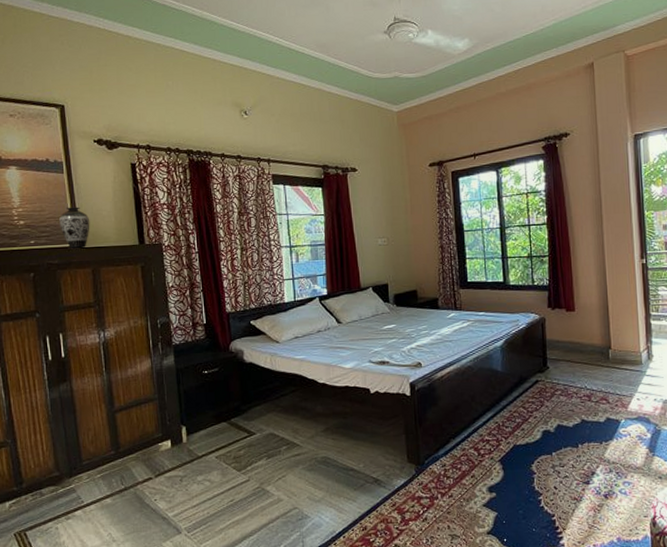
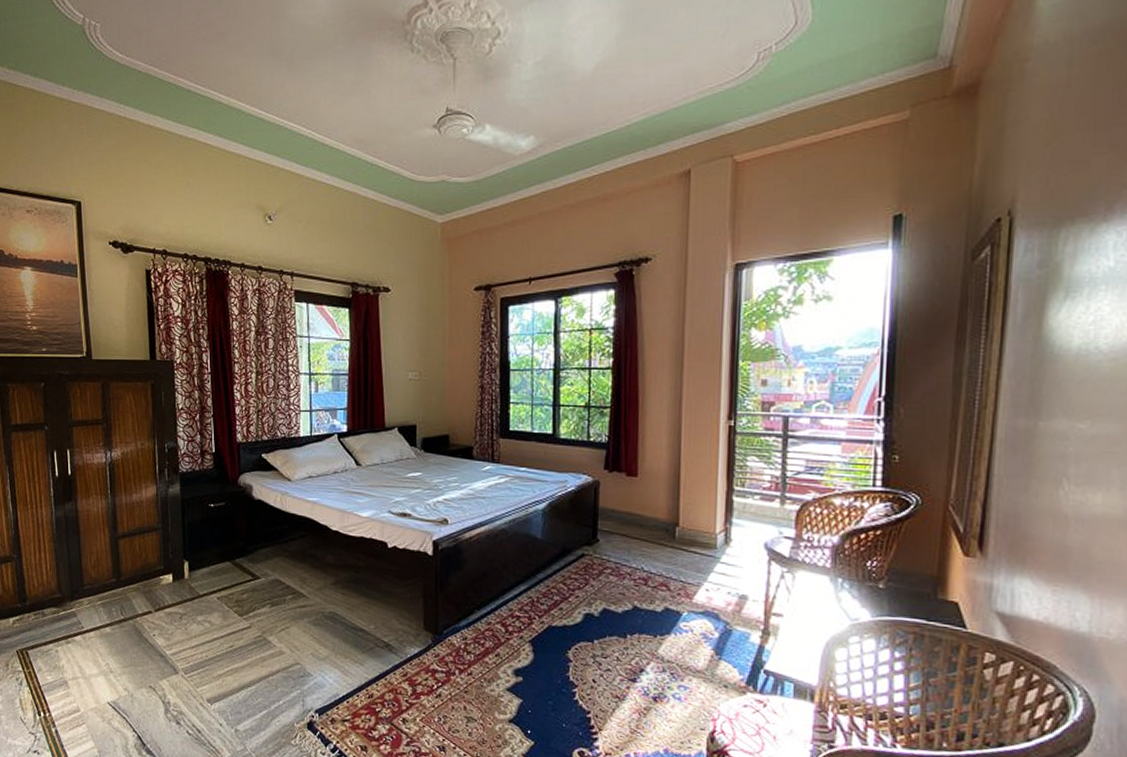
decorative vase: present [58,207,90,249] -> none [70,314,102,360]

